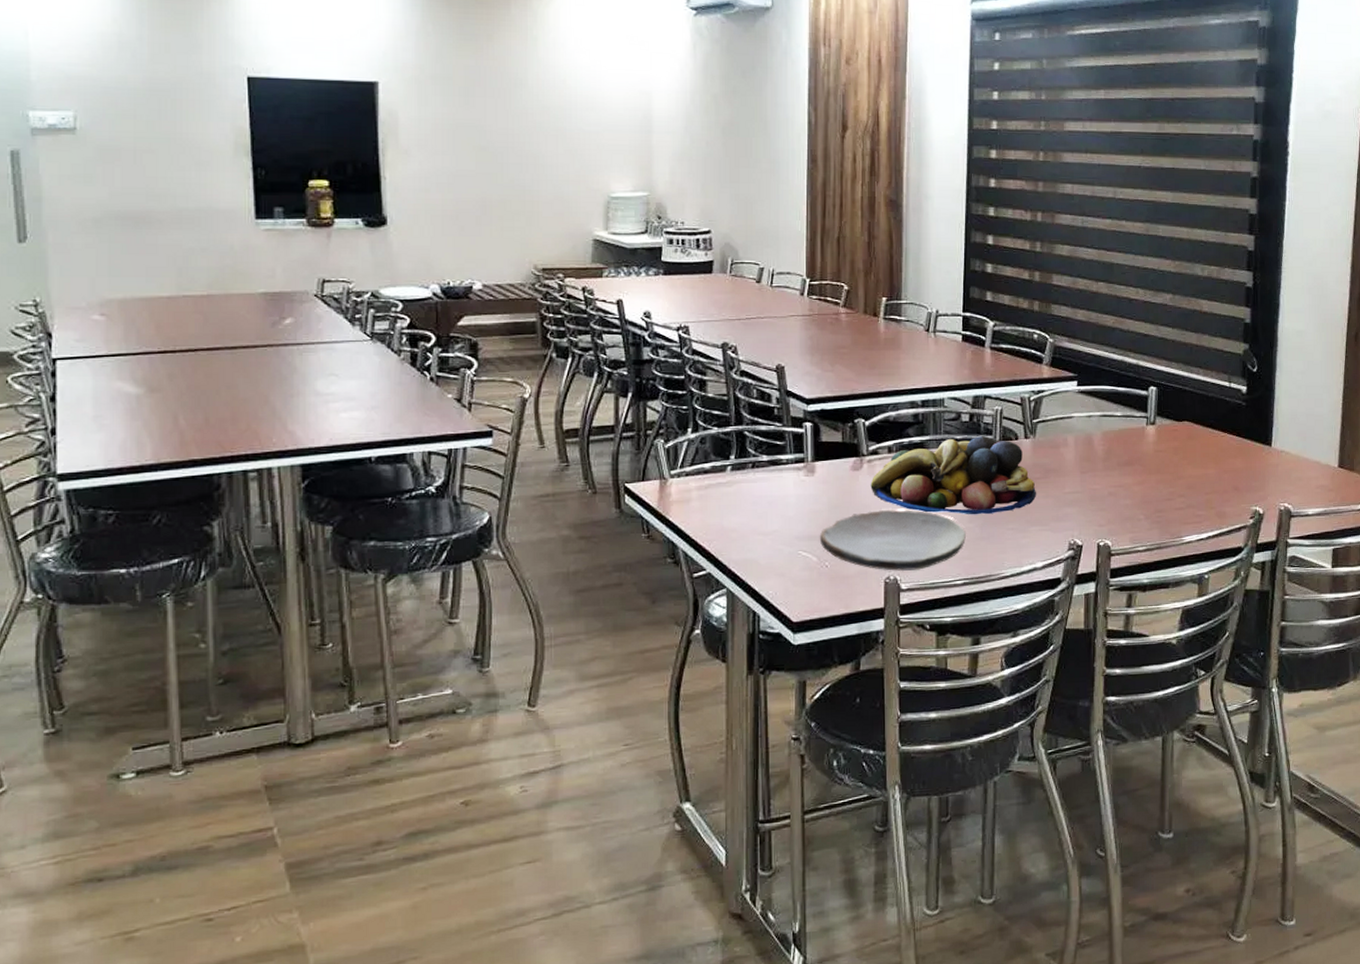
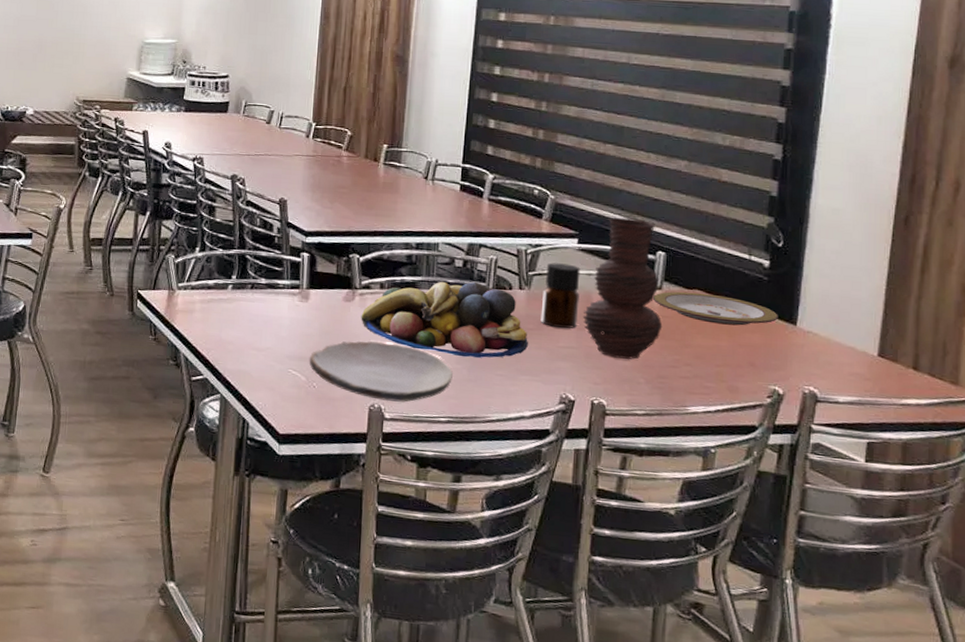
bottle: none [1046,408,1083,474] -> present [540,262,581,329]
vase: none [1085,356,1158,497] -> present [582,217,663,360]
plate: none [1148,424,1256,453] -> present [653,291,778,326]

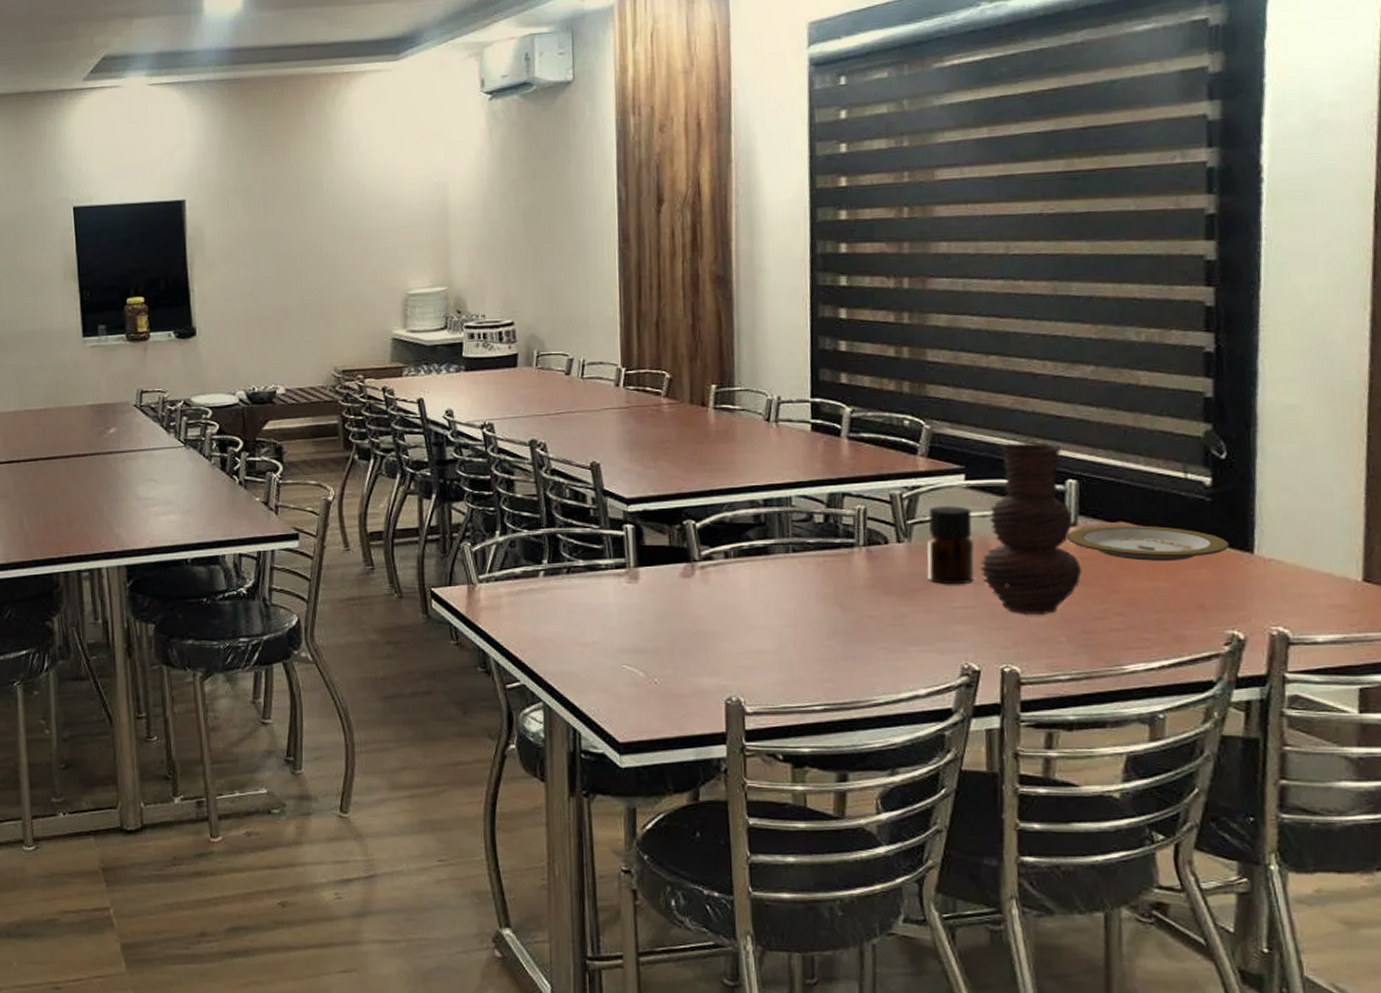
plate: present [309,341,453,403] -> none [646,623,825,693]
fruit bowl: present [361,281,528,358] -> none [704,540,915,631]

